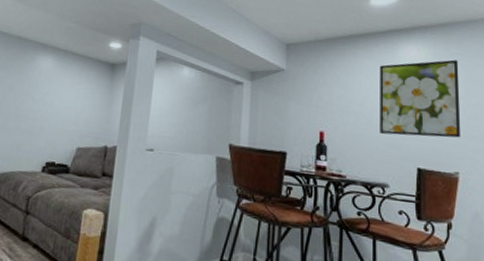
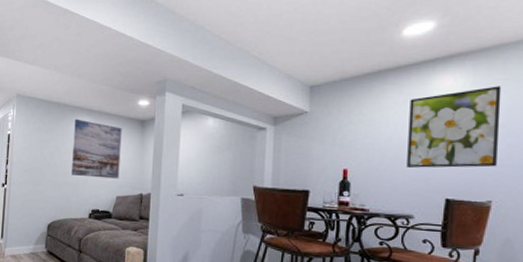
wall art: none [26,56,90,127] -> present [71,118,122,179]

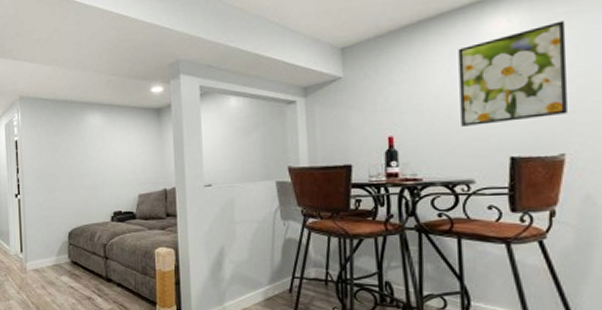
wall art: present [71,118,122,179] -> none [84,115,139,177]

